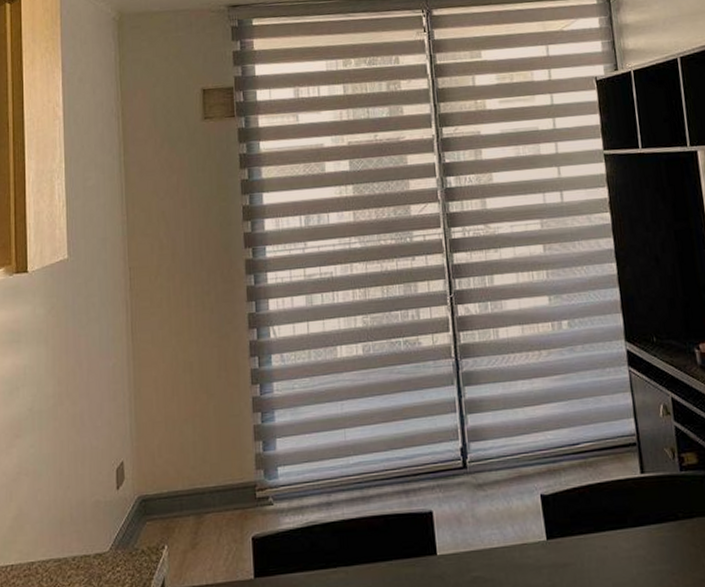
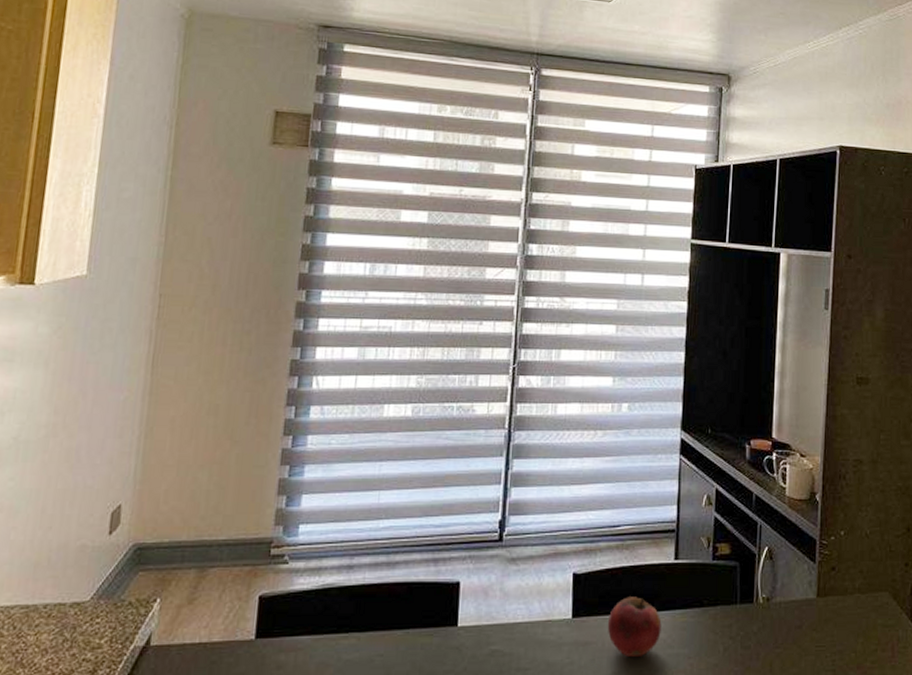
fruit: none [582,514,640,576] -> present [607,597,662,657]

